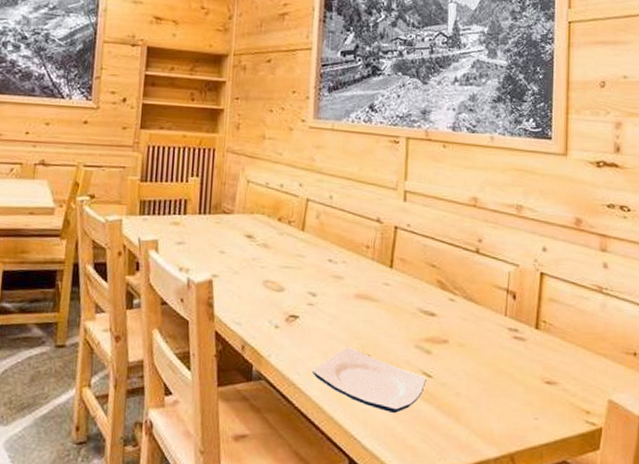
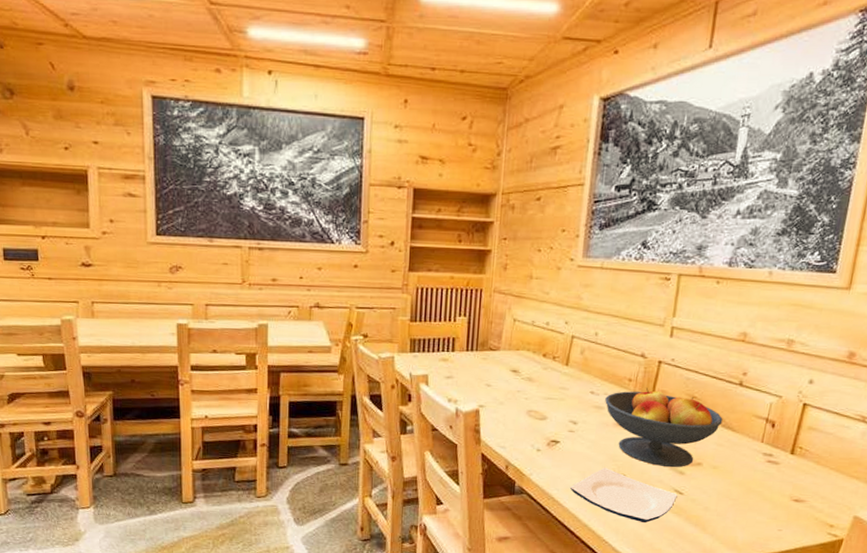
fruit bowl: none [344,255,464,346] -> present [605,387,723,468]

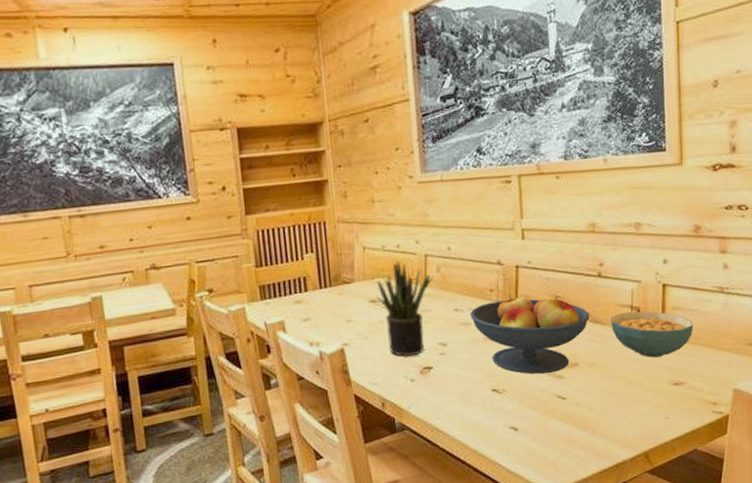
potted plant: none [518,337,576,428] -> present [377,260,433,357]
plate: present [570,467,678,523] -> none [452,386,561,437]
cereal bowl: none [742,423,827,472] -> present [611,311,693,358]

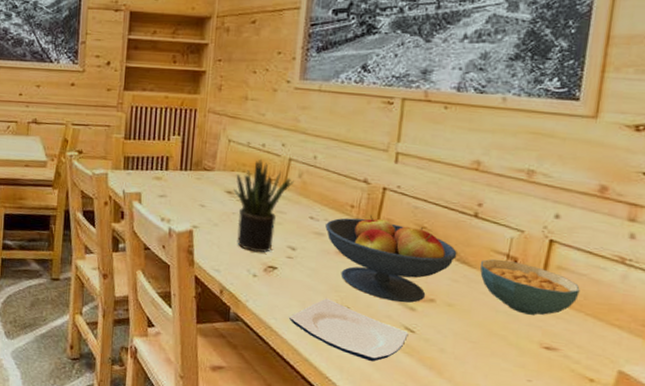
plate: none [452,386,561,437] -> present [289,298,409,361]

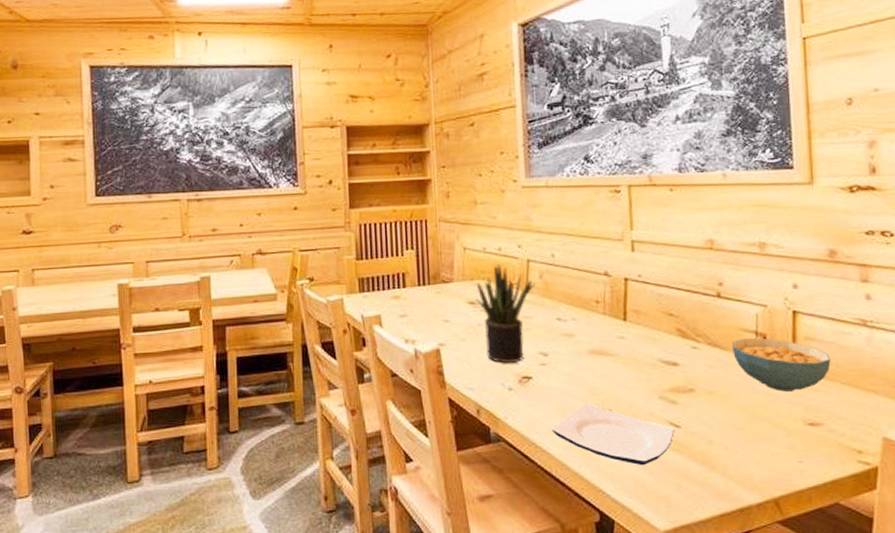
fruit bowl: present [325,215,457,303] -> none [574,308,708,397]

